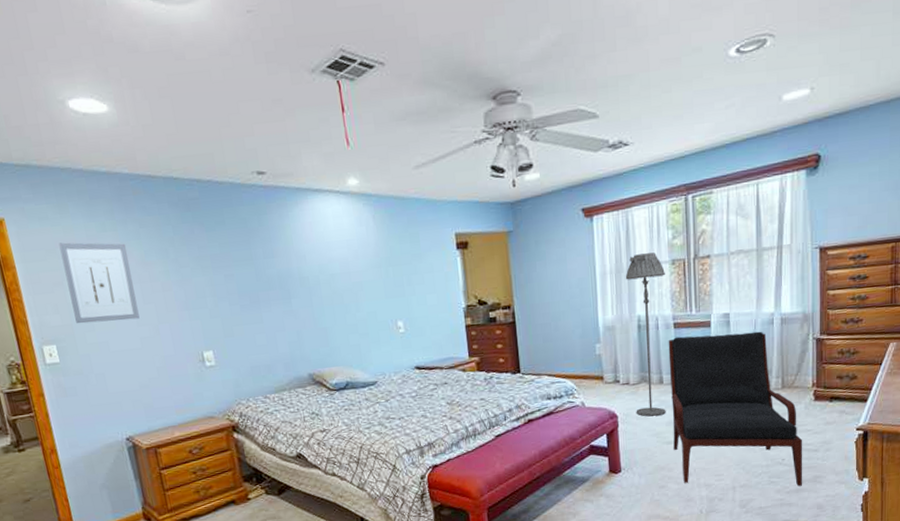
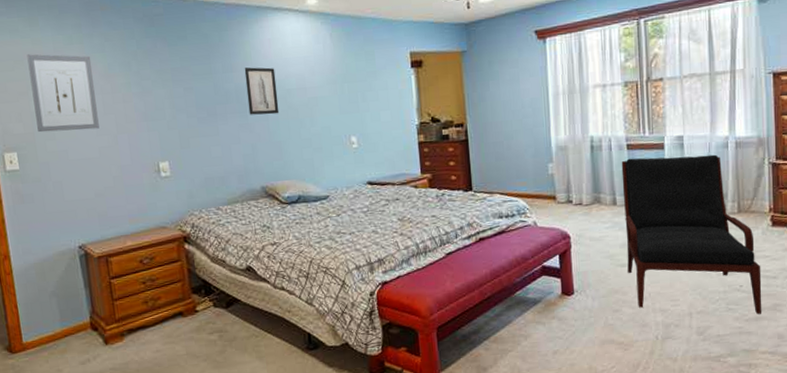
wall art: none [285,251,324,302] -> present [244,67,280,115]
floor lamp: present [625,252,666,417] -> none [578,74,620,238]

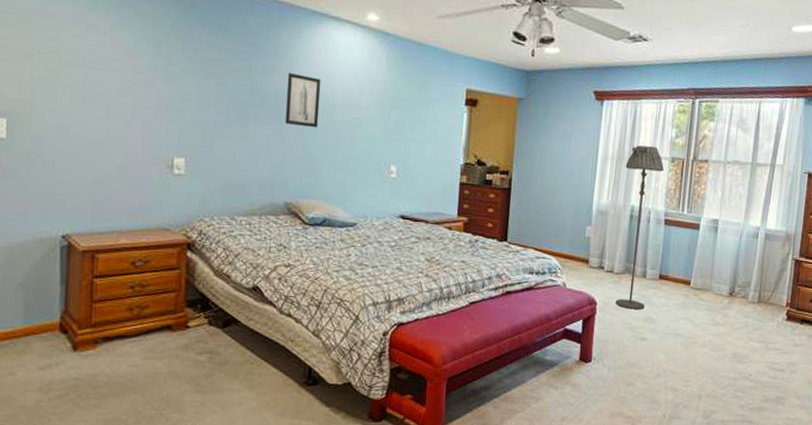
wall art: present [27,54,99,133] -> none [37,12,116,109]
floor lamp: none [578,74,620,238] -> present [615,145,664,310]
armchair: present [621,154,762,315] -> none [646,233,771,405]

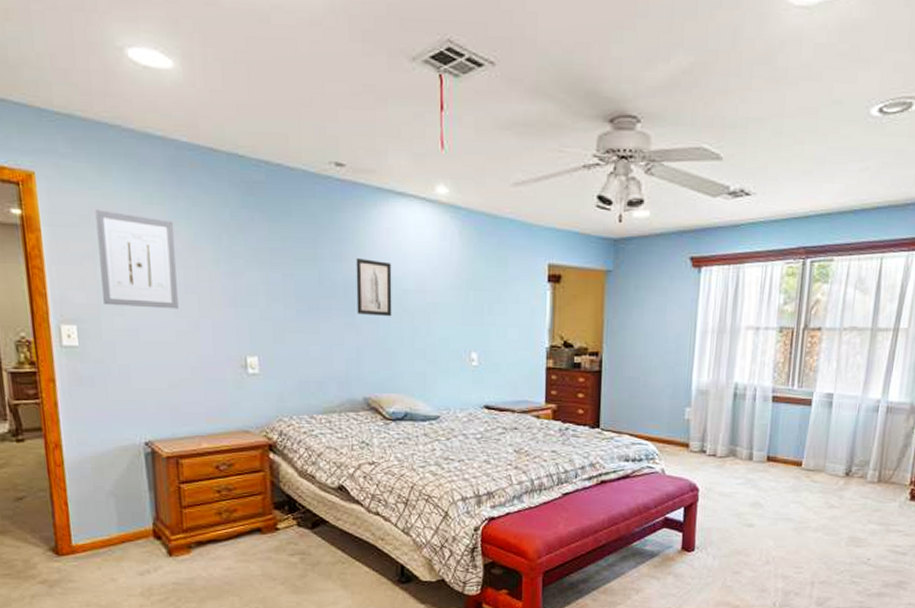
wall art: none [37,12,116,109] -> present [95,209,179,309]
floor lamp: present [615,145,664,310] -> none [719,316,771,494]

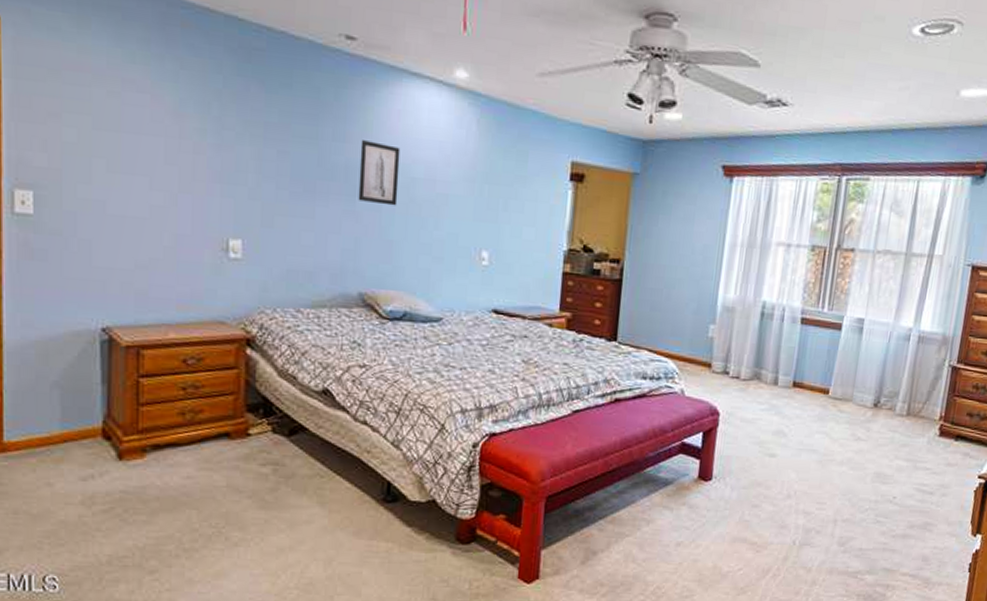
wall art: present [95,209,179,309] -> none [67,64,158,181]

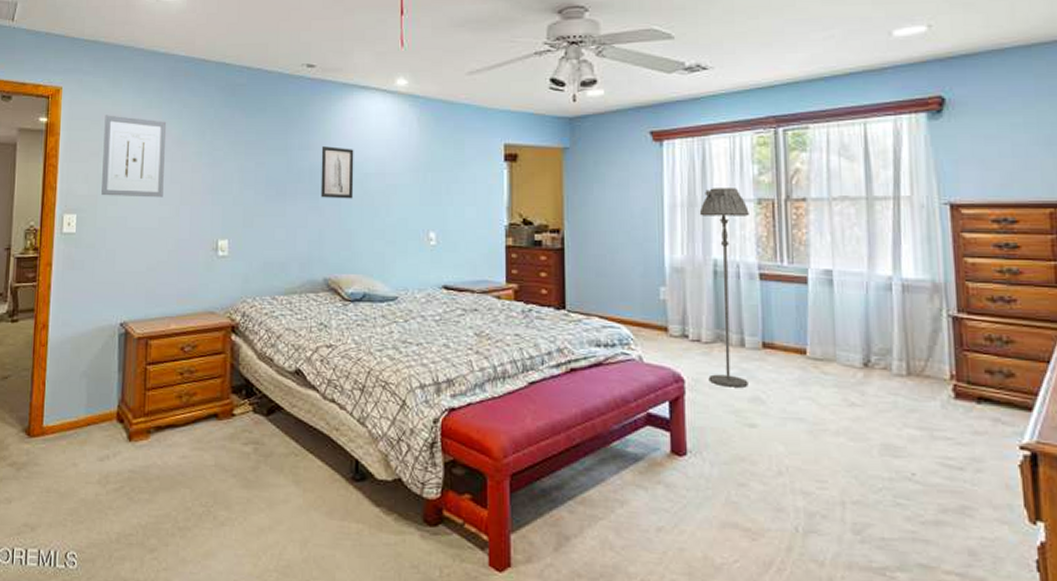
wall art: none [67,64,158,181] -> present [101,115,167,198]
floor lamp: none [741,231,802,422] -> present [699,188,749,388]

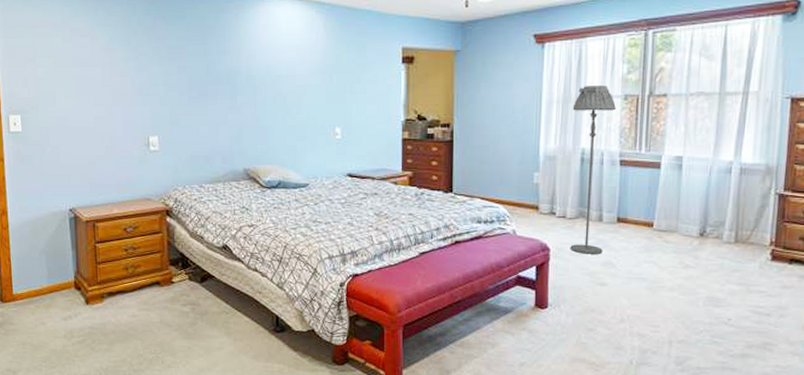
wall art: present [101,115,167,198] -> none [36,23,97,99]
wall art: present [320,146,354,199] -> none [237,51,268,99]

